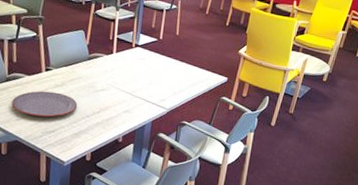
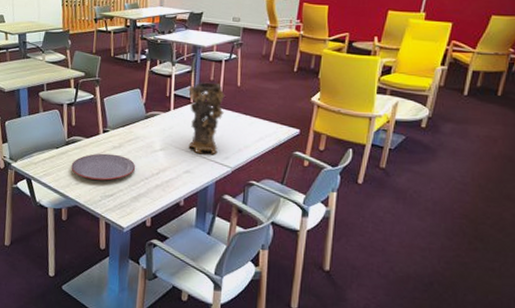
decorative vase: none [128,29,165,97] -> present [187,82,225,155]

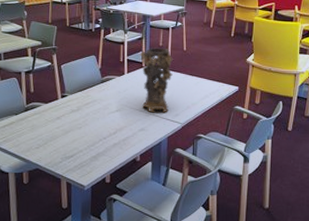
plate: present [71,153,136,181] -> none [31,117,94,143]

